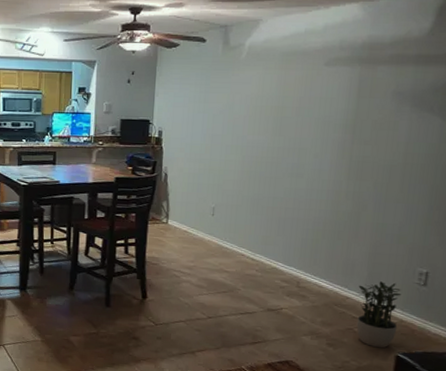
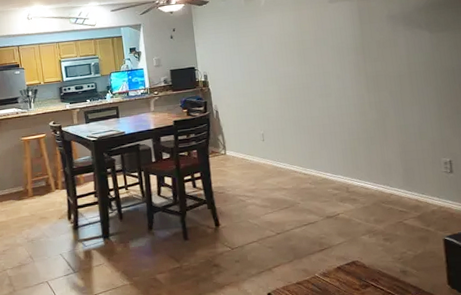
potted plant: present [356,281,402,348] -> none [398,174,439,235]

